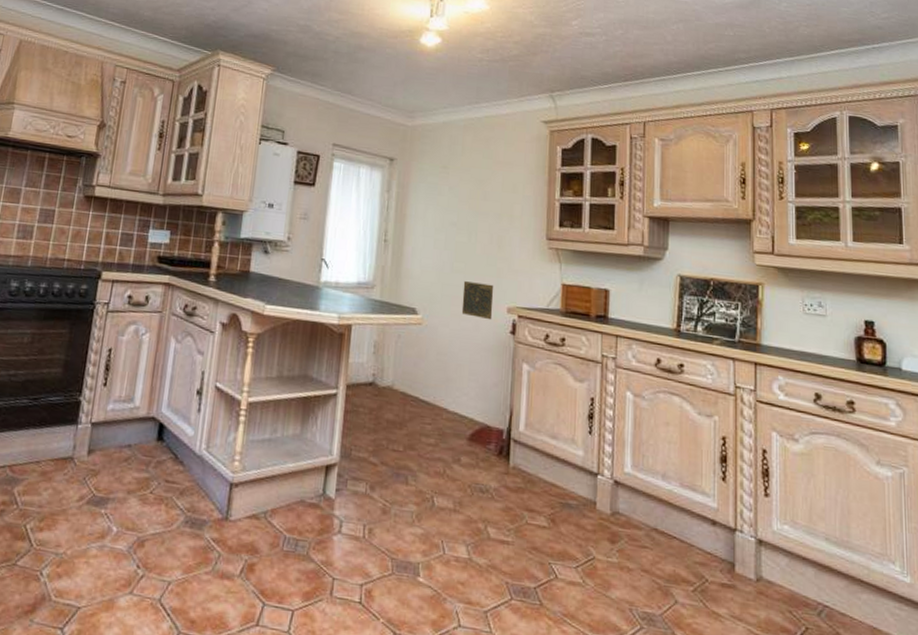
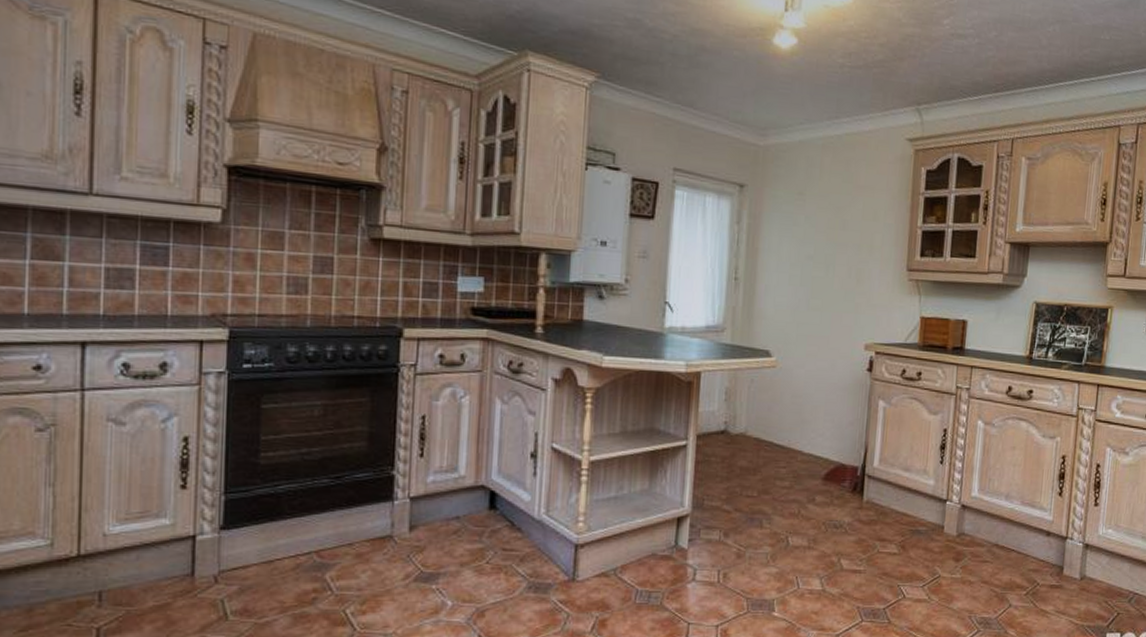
decorative tile: present [461,281,494,320] -> none [817,319,852,359]

